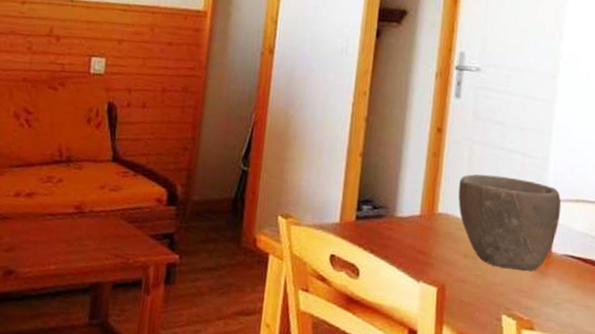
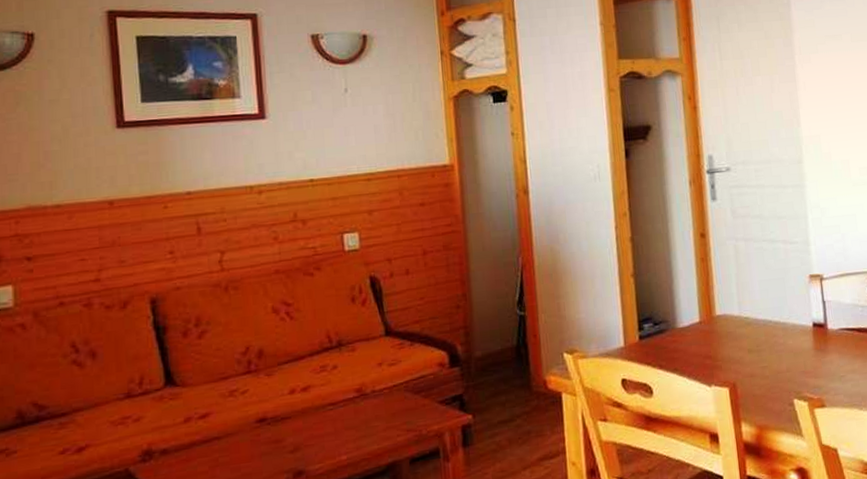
bowl: present [458,174,562,272] -> none [730,266,830,355]

